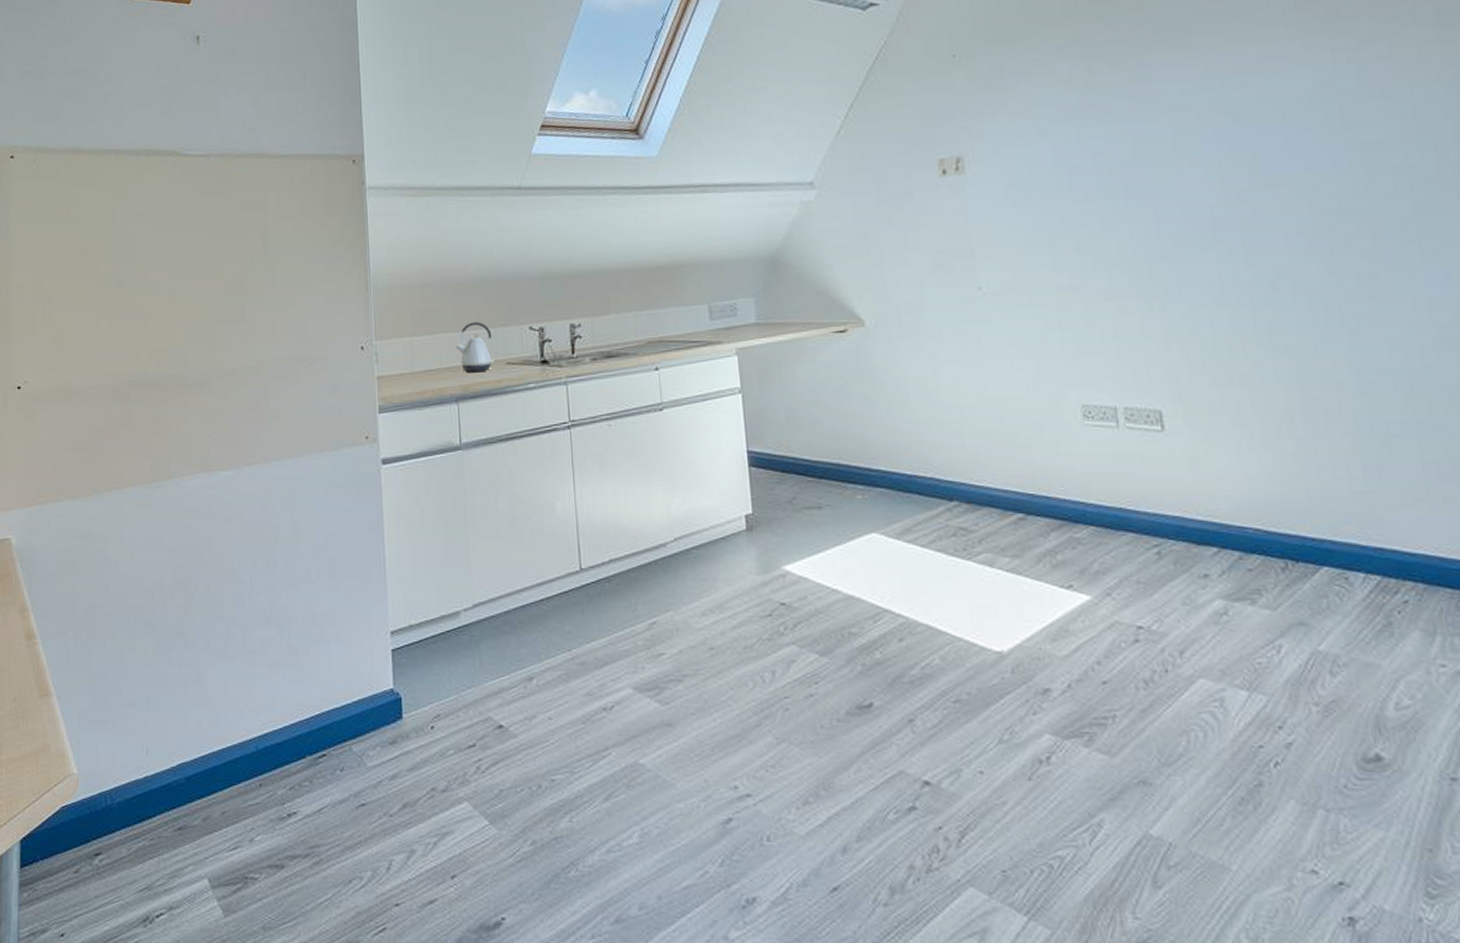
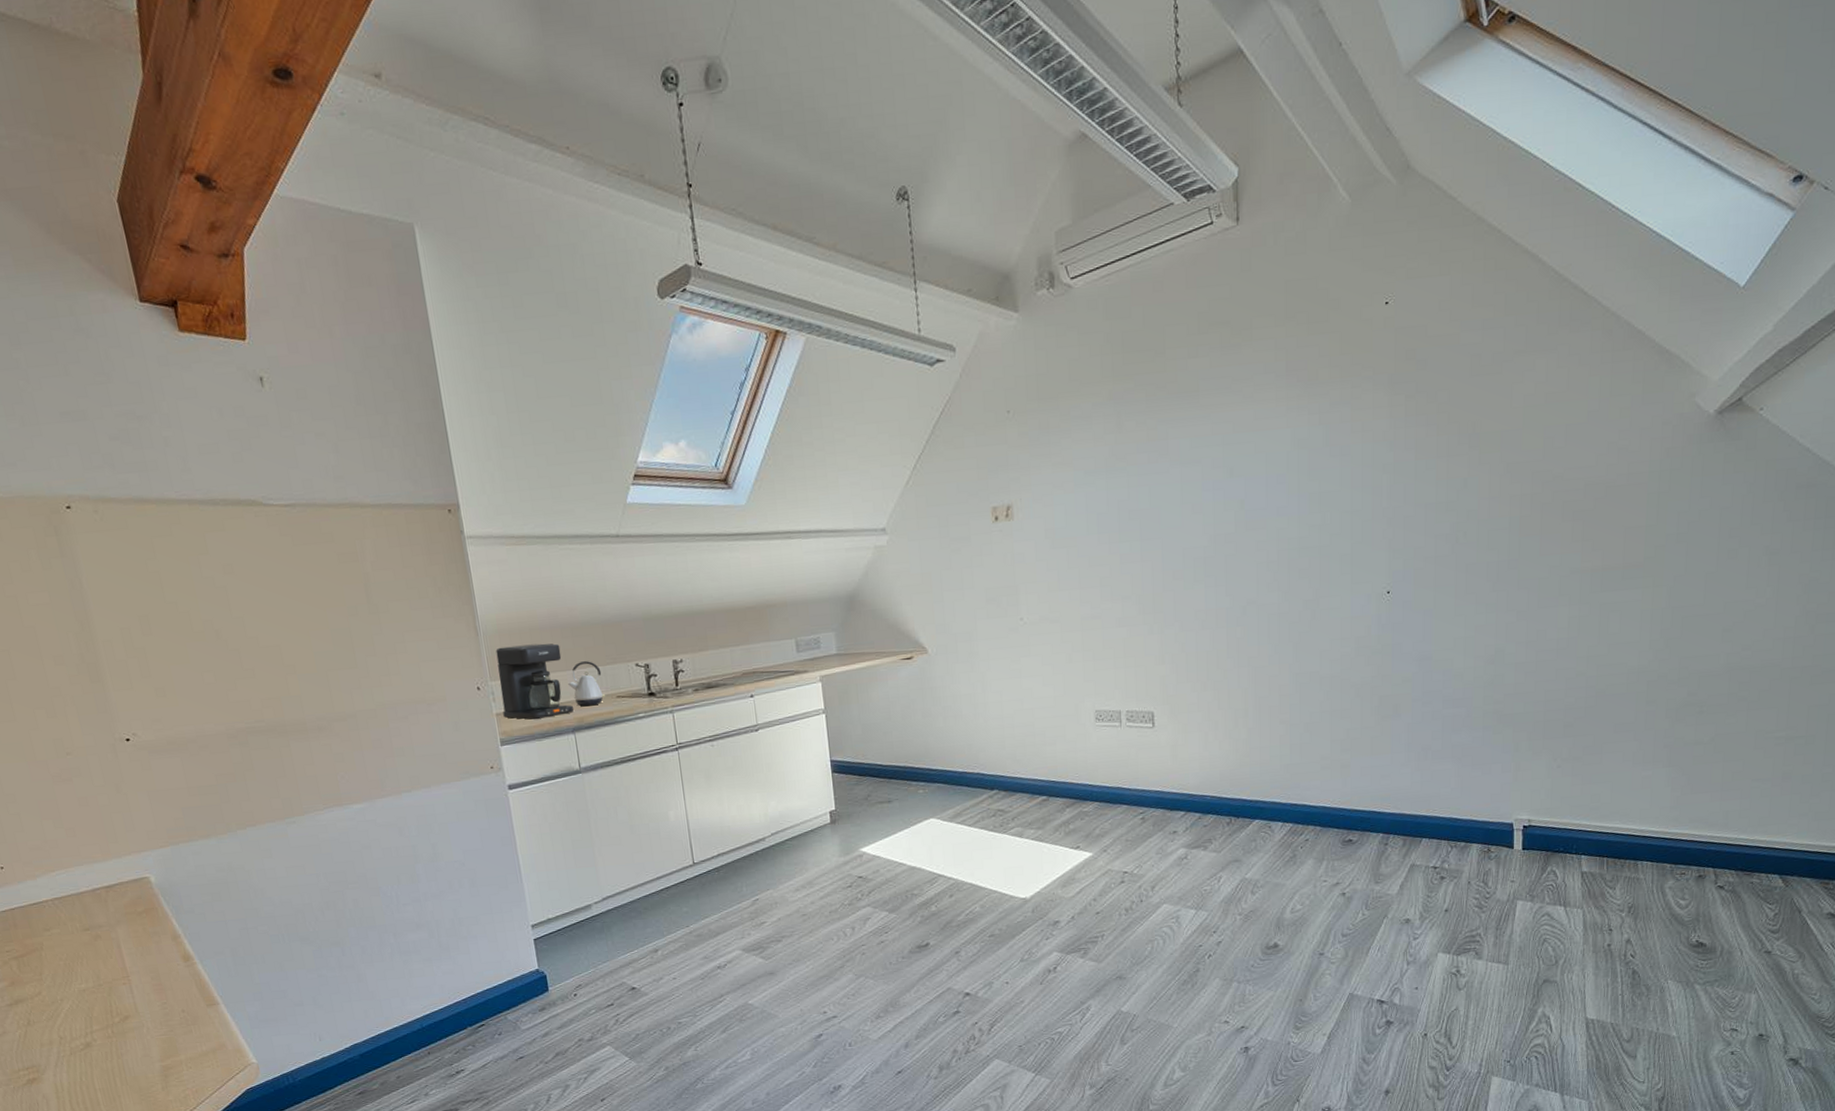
coffee maker: none [384,301,459,385] -> present [496,643,574,720]

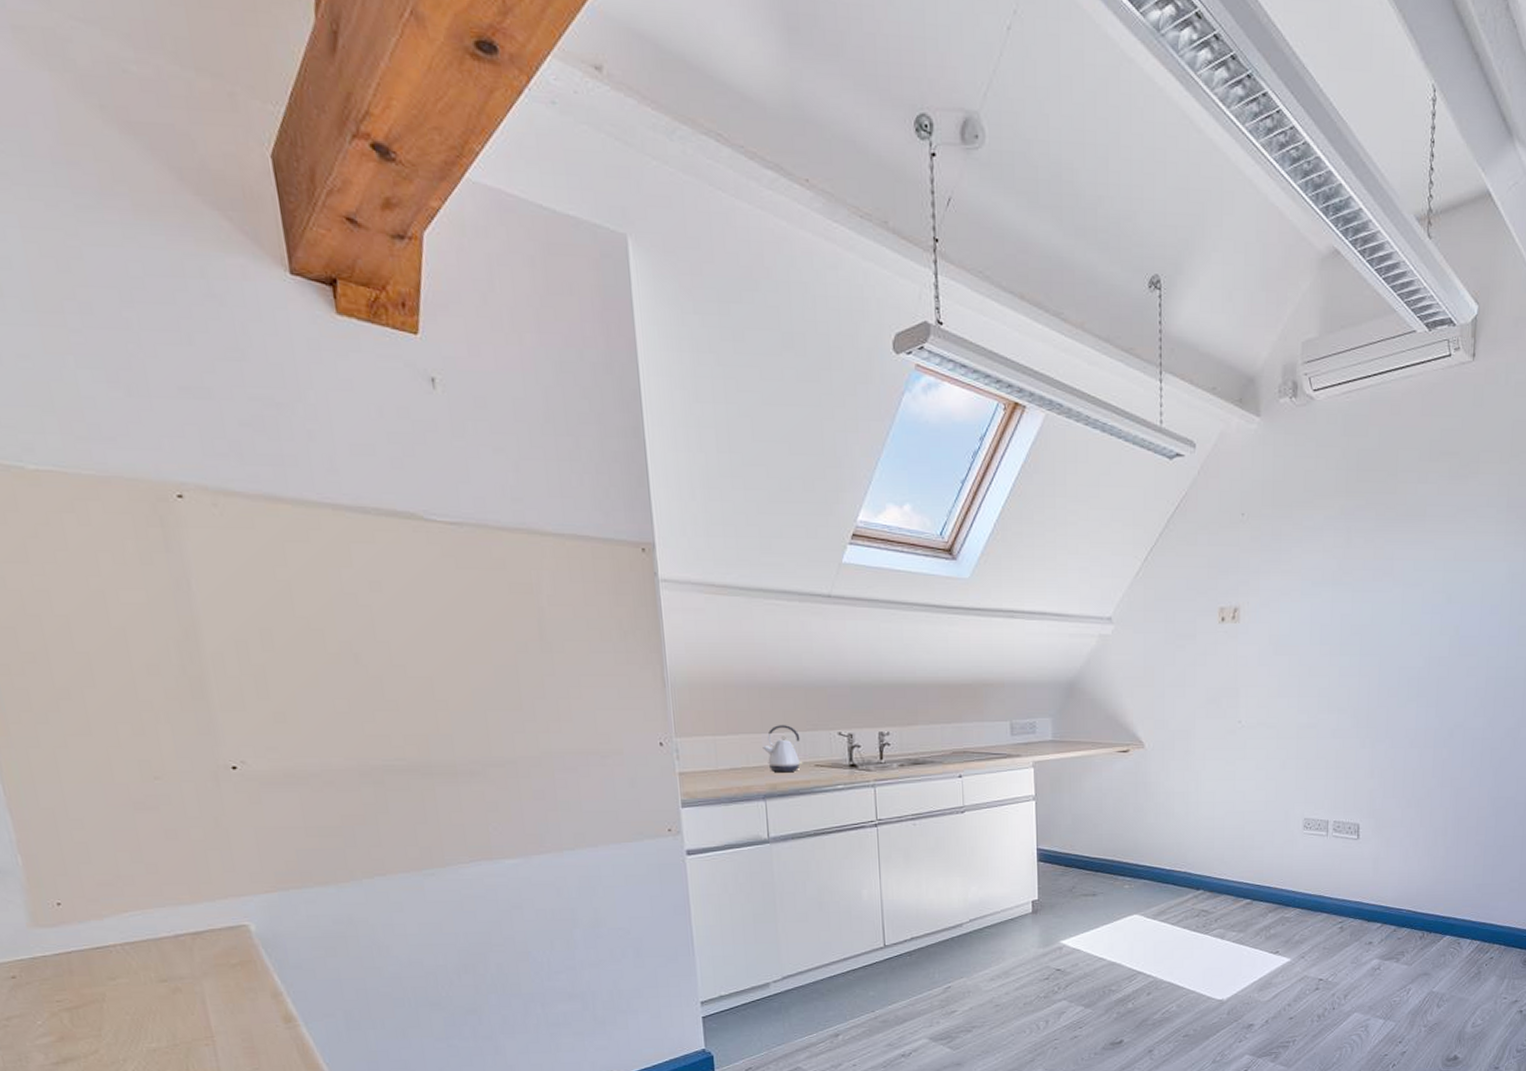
coffee maker: present [496,643,574,720] -> none [684,702,766,782]

